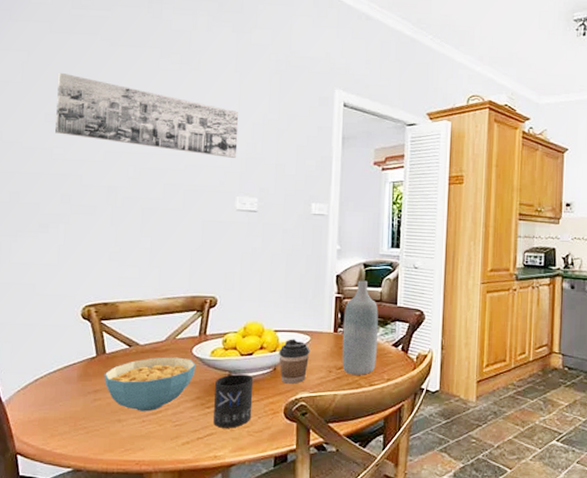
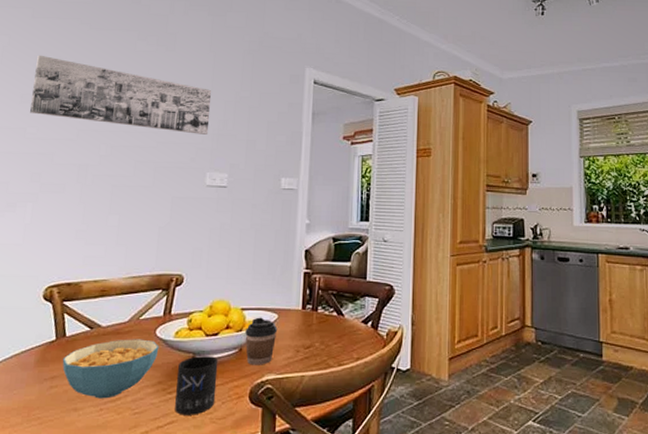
bottle: present [342,280,378,375] -> none [310,255,348,354]

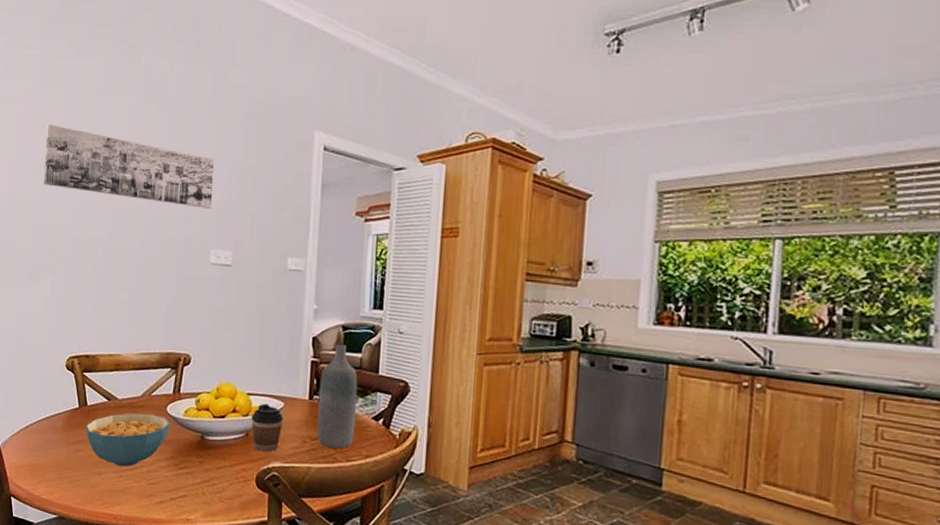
mug: present [175,355,219,415] -> none [186,436,226,492]
bottle: none [310,255,348,354] -> present [317,344,358,449]

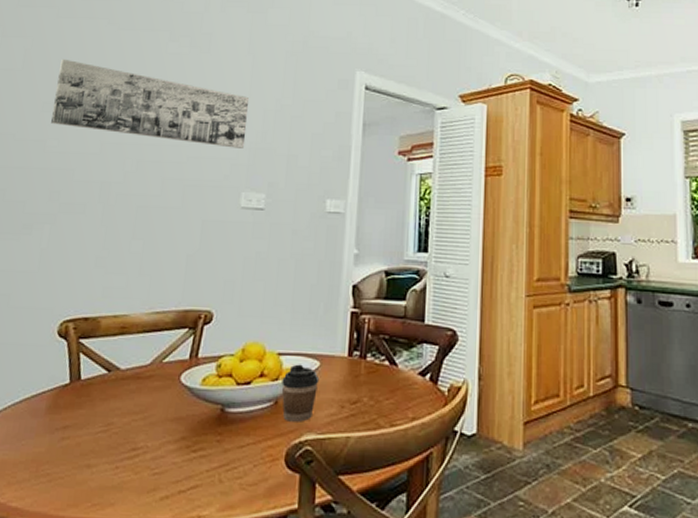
cereal bowl: present [85,413,170,467] -> none [75,385,184,455]
bottle: present [317,344,358,449] -> none [357,291,402,412]

